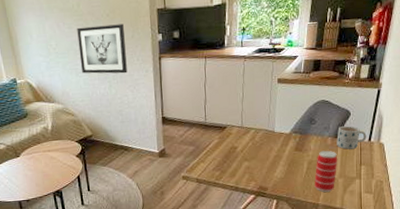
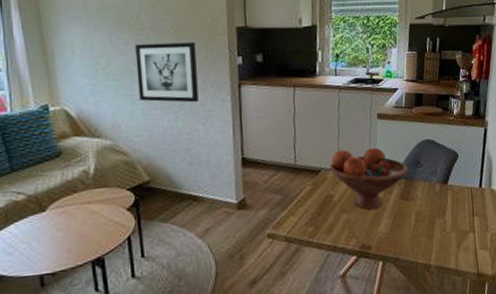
fruit bowl: none [234,107,304,159] -> present [329,147,409,210]
beverage can: present [314,150,338,193] -> none [424,198,449,251]
mug: present [337,126,367,150] -> none [445,169,477,198]

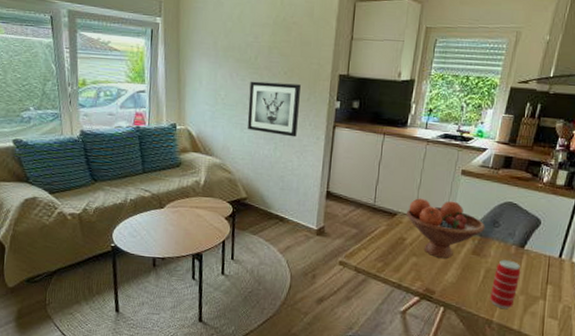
beverage can: none [424,198,449,251] -> present [490,259,521,310]

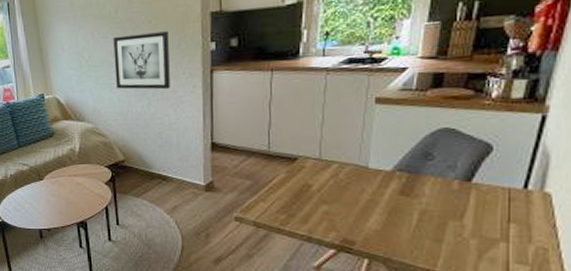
fruit bowl: present [406,198,486,258] -> none [308,135,414,203]
beverage can: present [490,259,521,310] -> none [429,197,470,257]

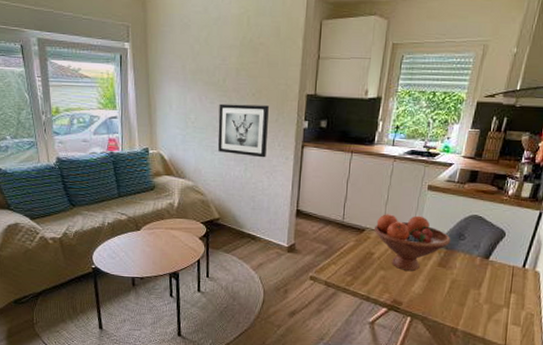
fruit bowl: none [308,135,414,203] -> present [373,214,451,271]

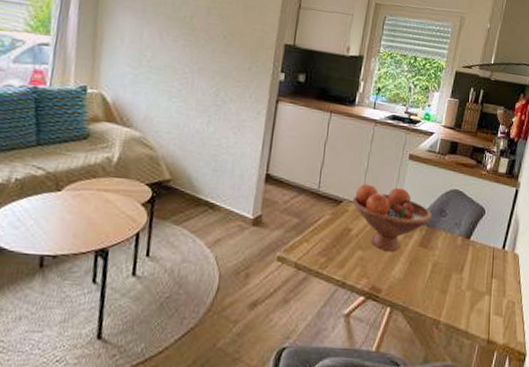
wall art: present [217,103,269,158] -> none [177,43,242,111]

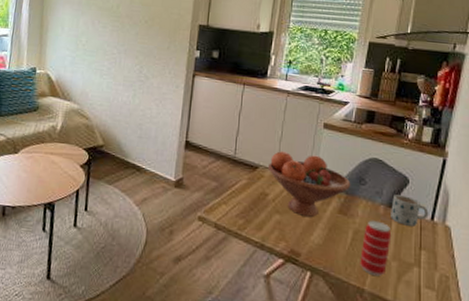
beverage can: none [437,251,467,308] -> present [360,220,392,277]
mug: none [467,225,501,256] -> present [391,194,429,226]

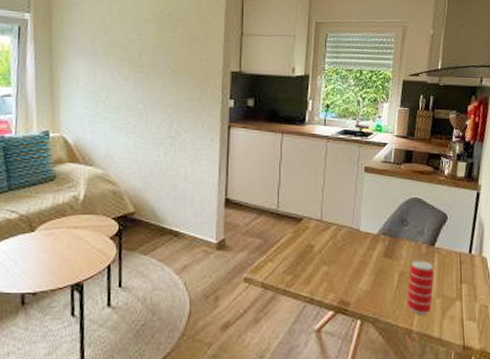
fruit bowl: present [267,151,351,217] -> none [312,200,394,264]
mug: present [391,194,429,226] -> none [432,232,467,261]

